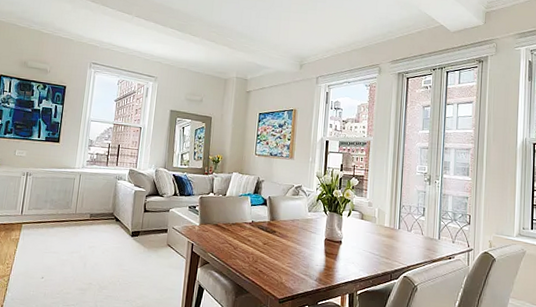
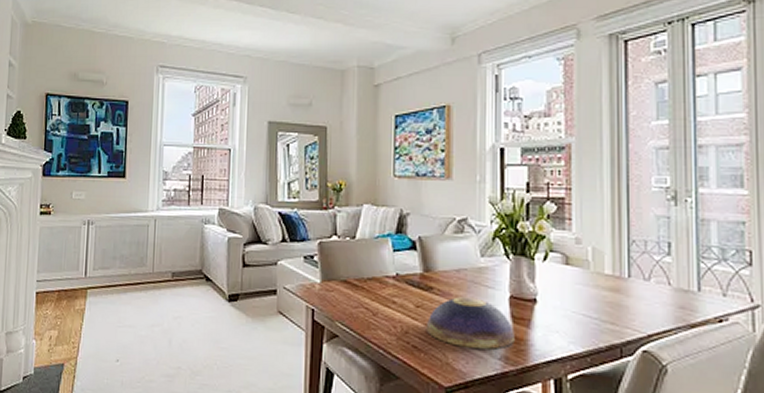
decorative bowl: none [270,238,326,274] -> present [427,297,515,349]

